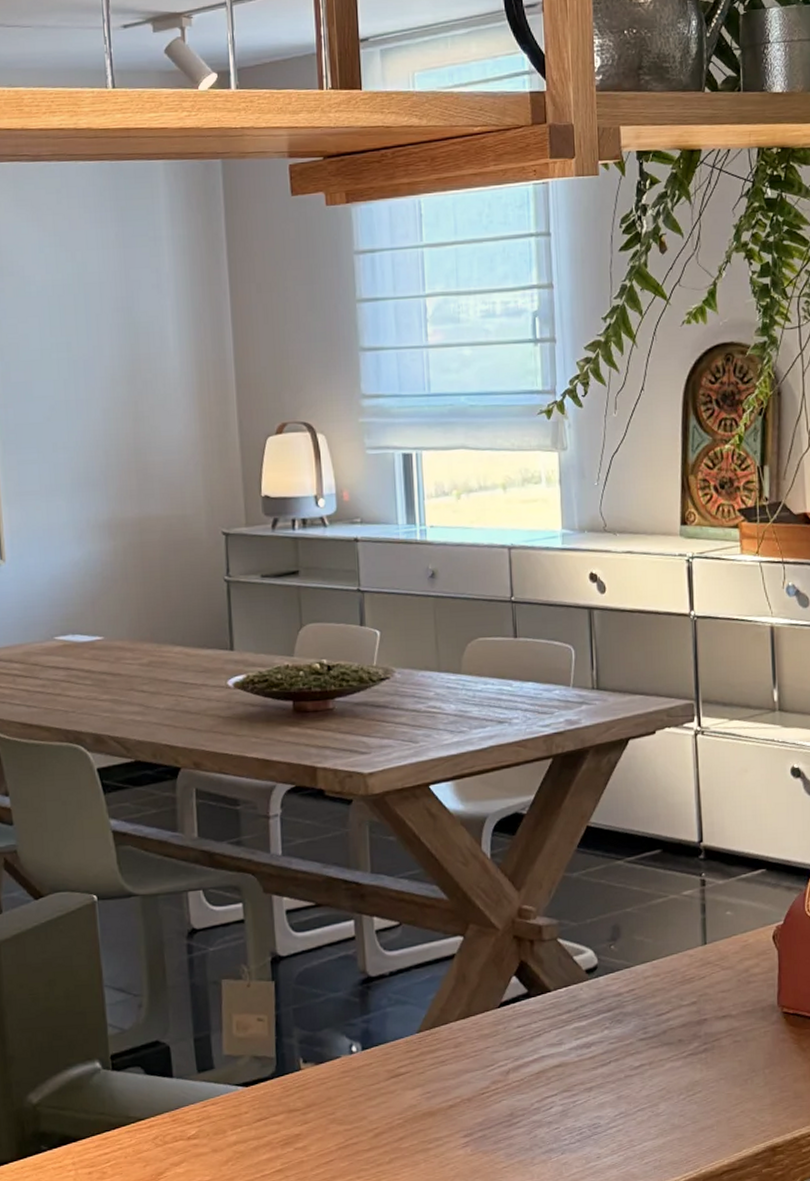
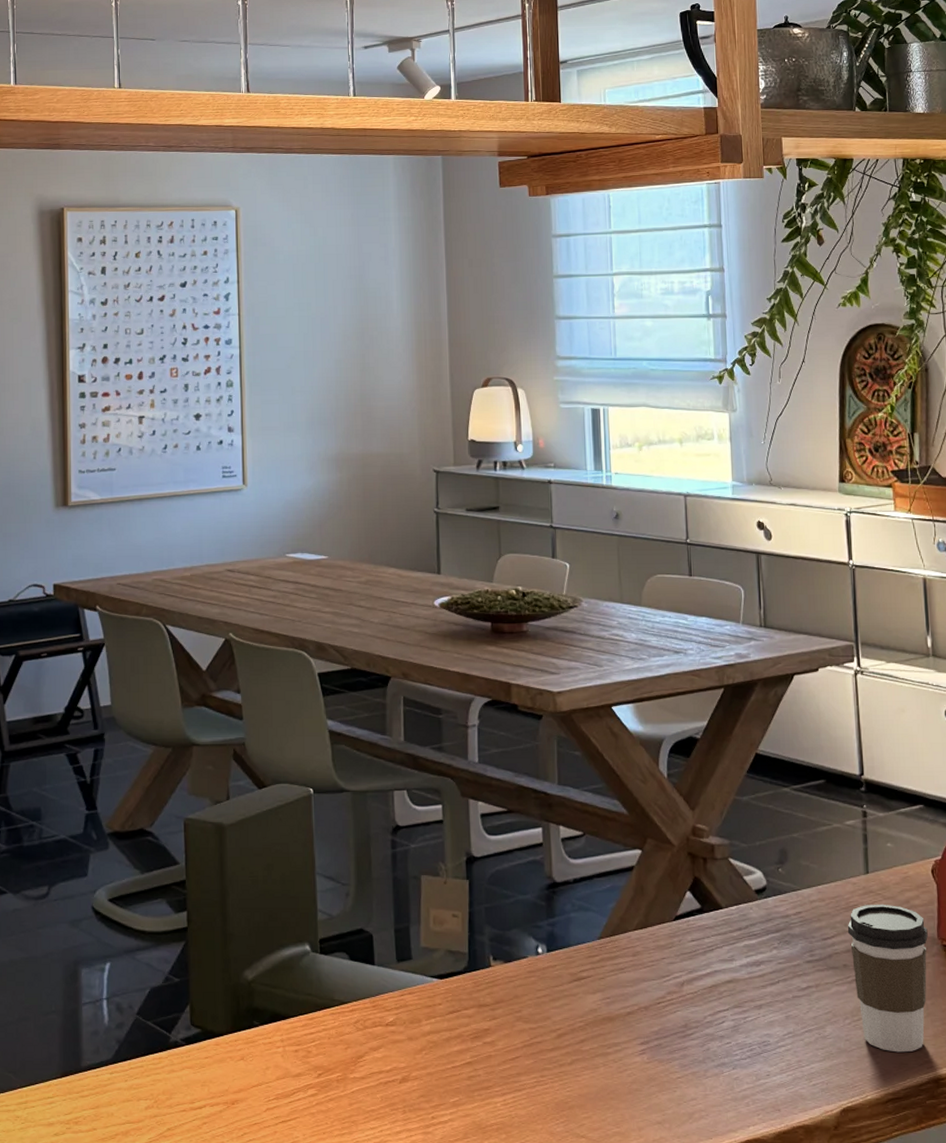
coffee cup: none [683,974,768,1124] -> present [847,904,928,1053]

